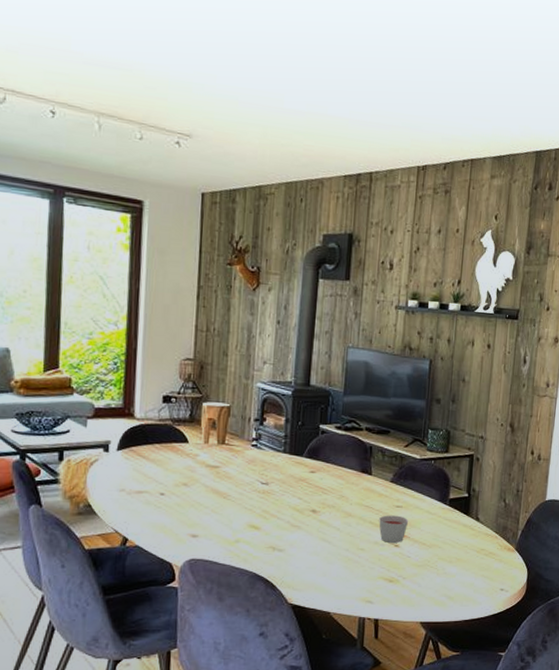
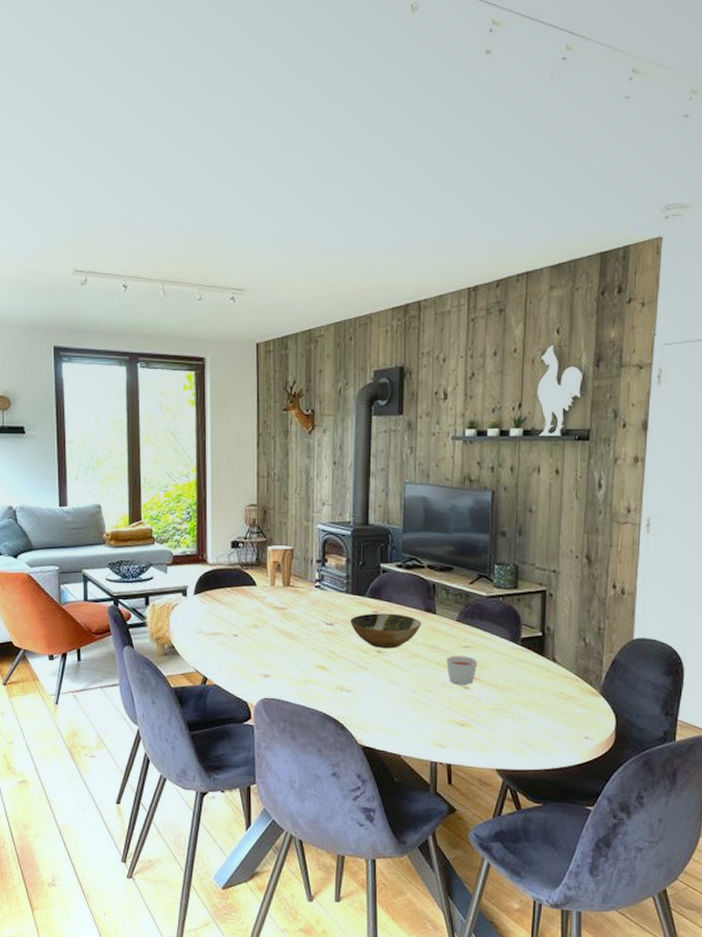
bowl: none [286,473,358,508] -> present [350,613,422,649]

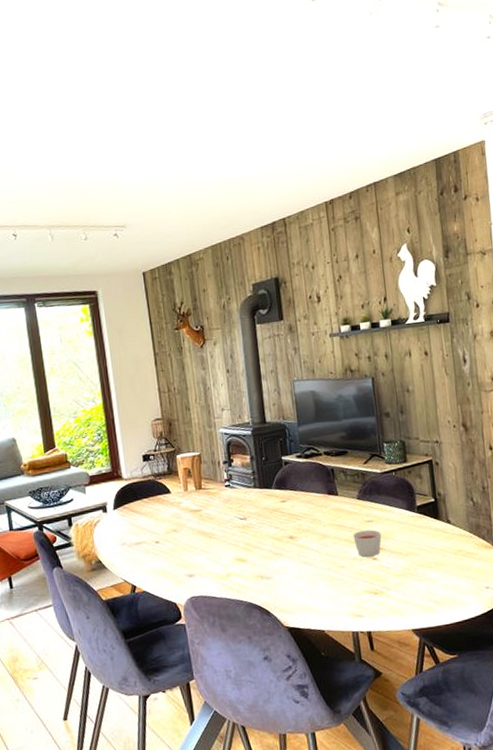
bowl: present [350,613,422,649] -> none [261,500,327,535]

